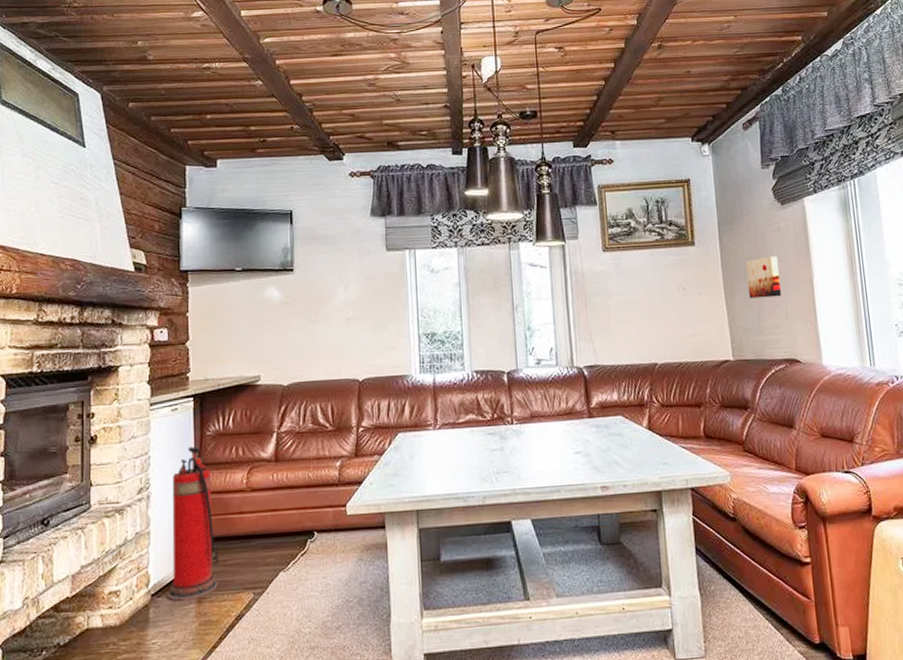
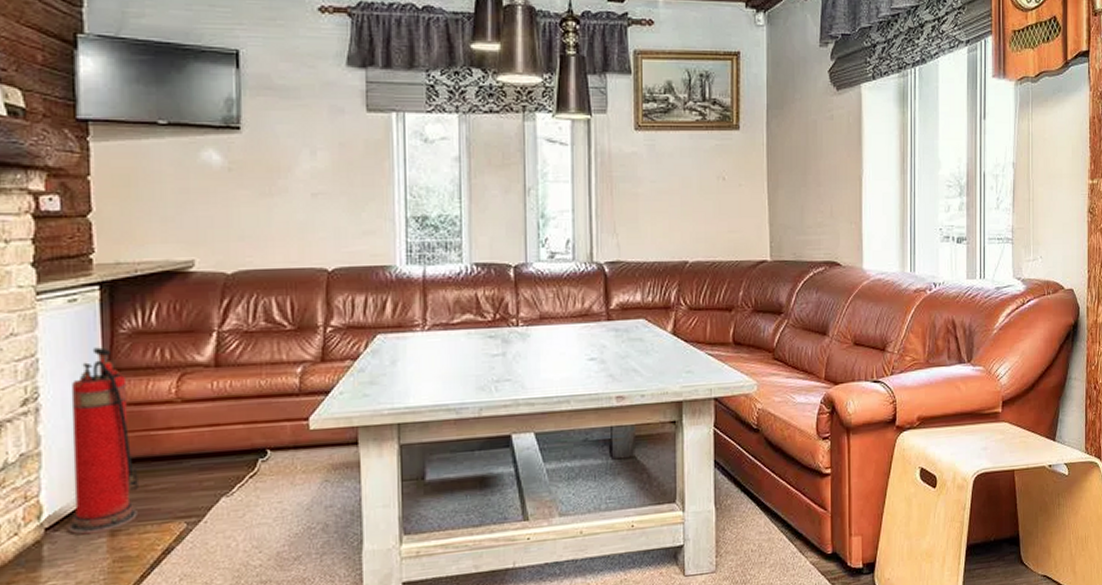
wall art: present [746,256,781,299] -> none [794,147,827,193]

